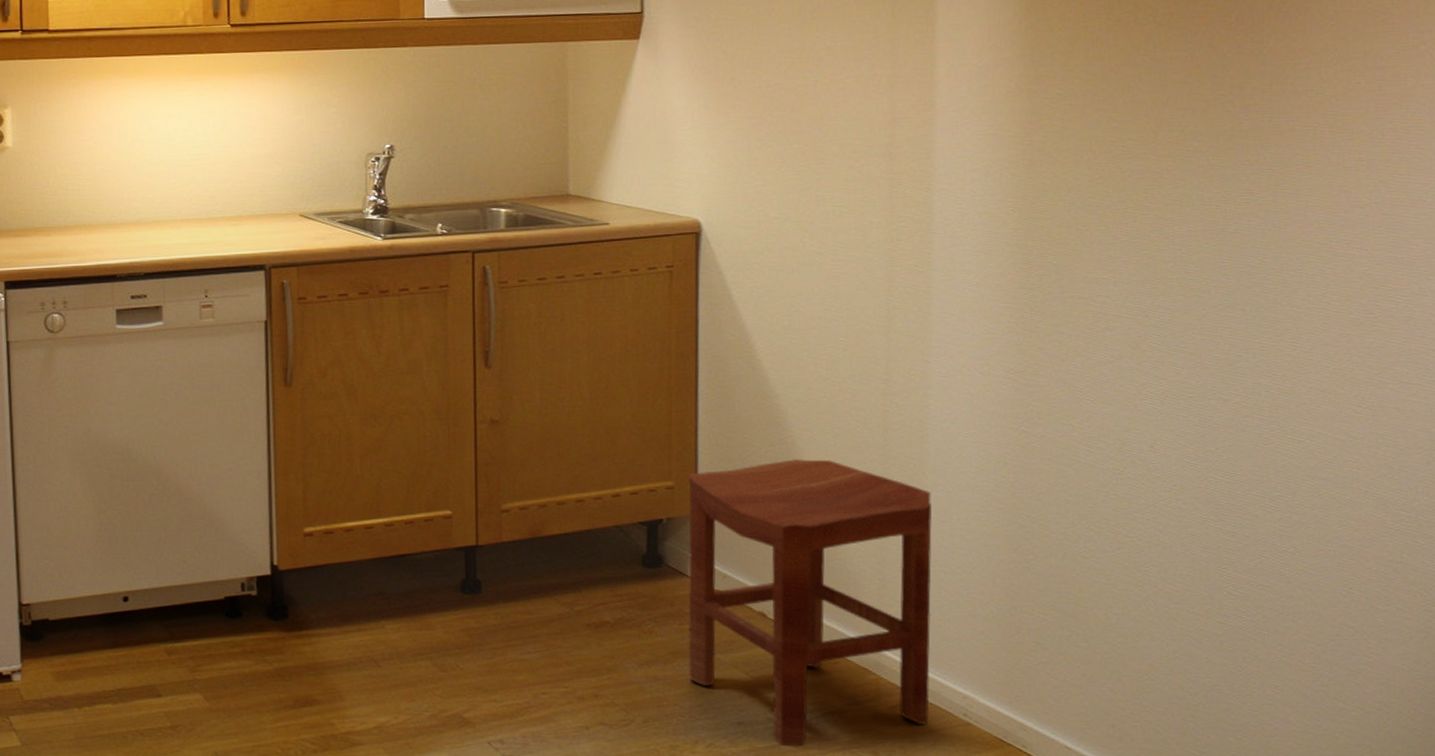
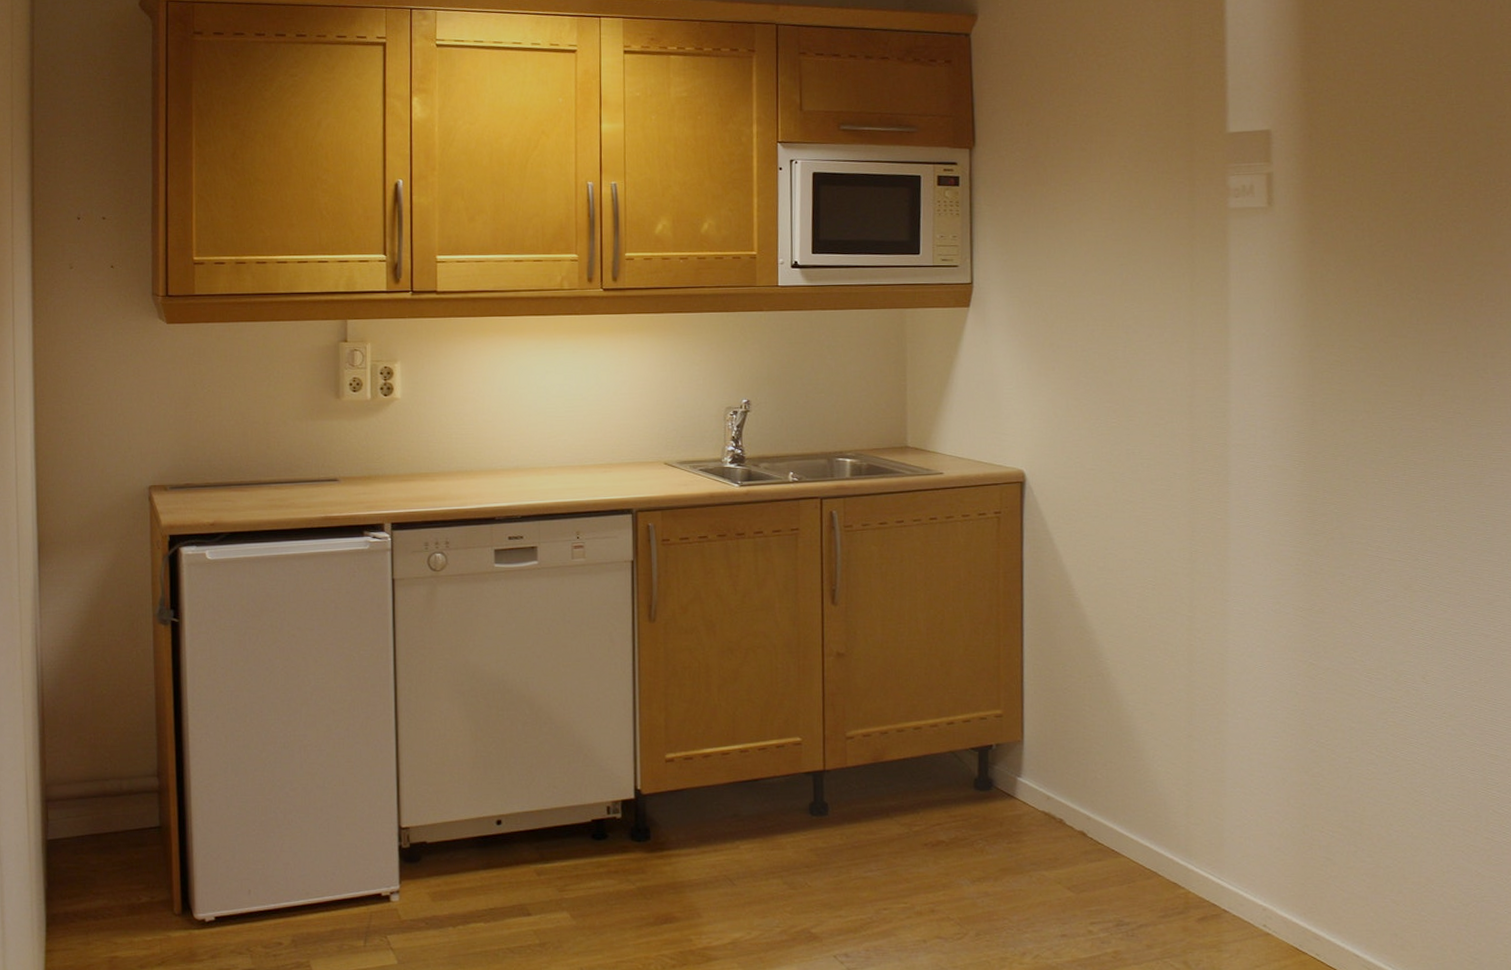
stool: present [688,459,933,747] -> none [1015,689,1233,957]

